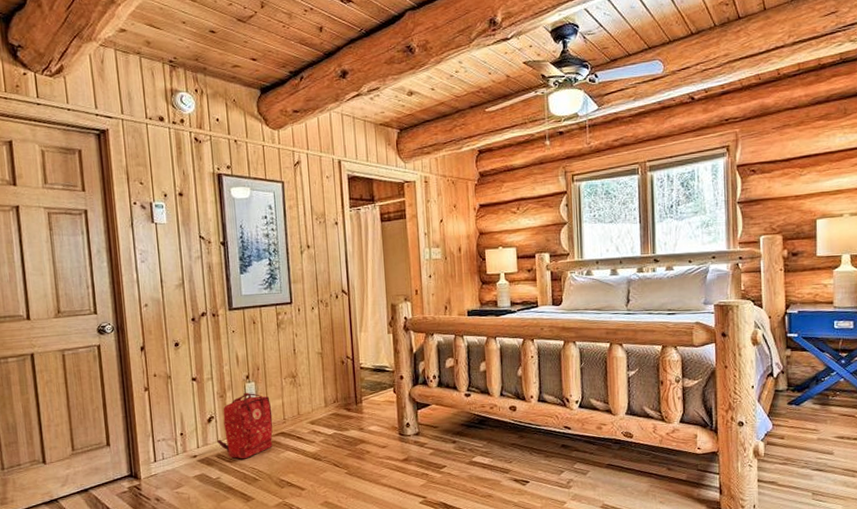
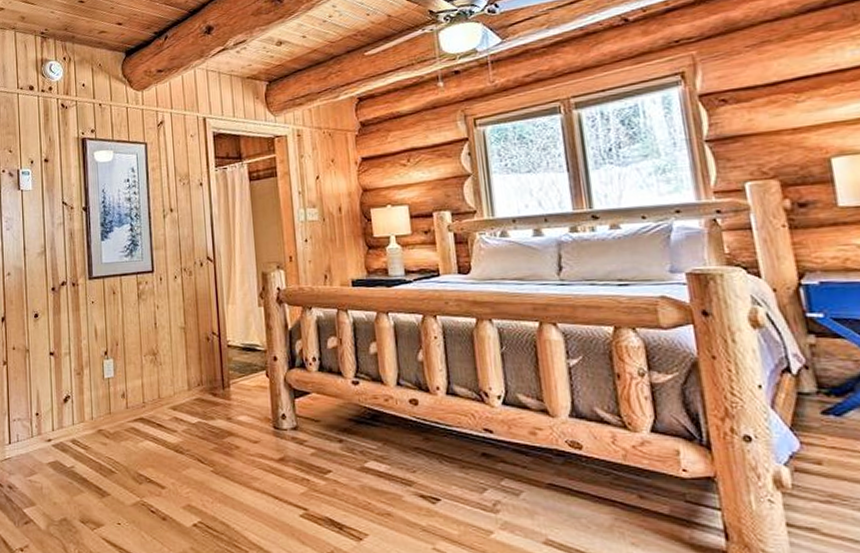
backpack: present [217,392,273,459] -> none [73,370,132,447]

